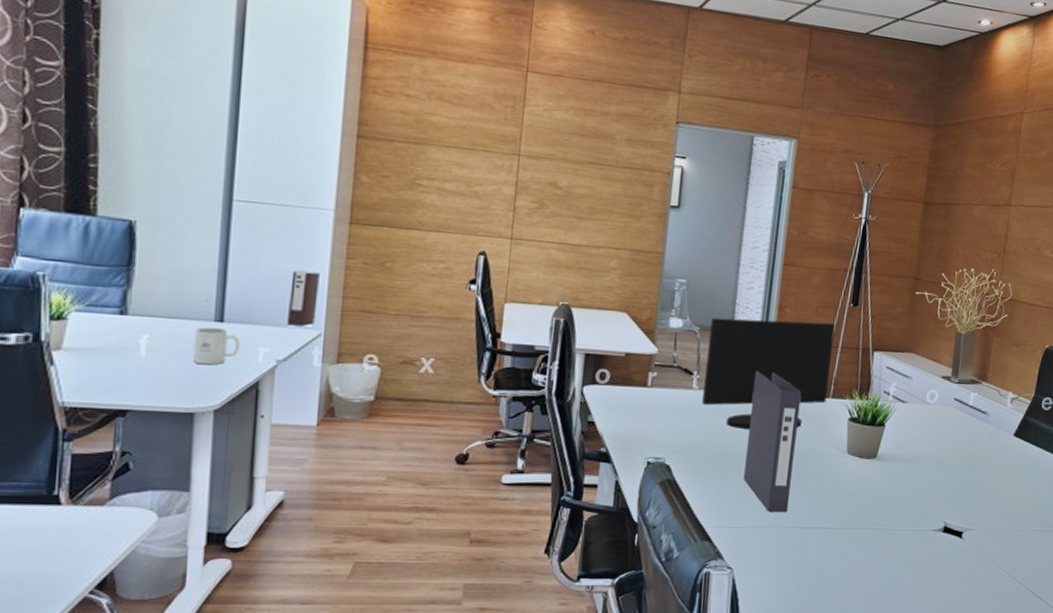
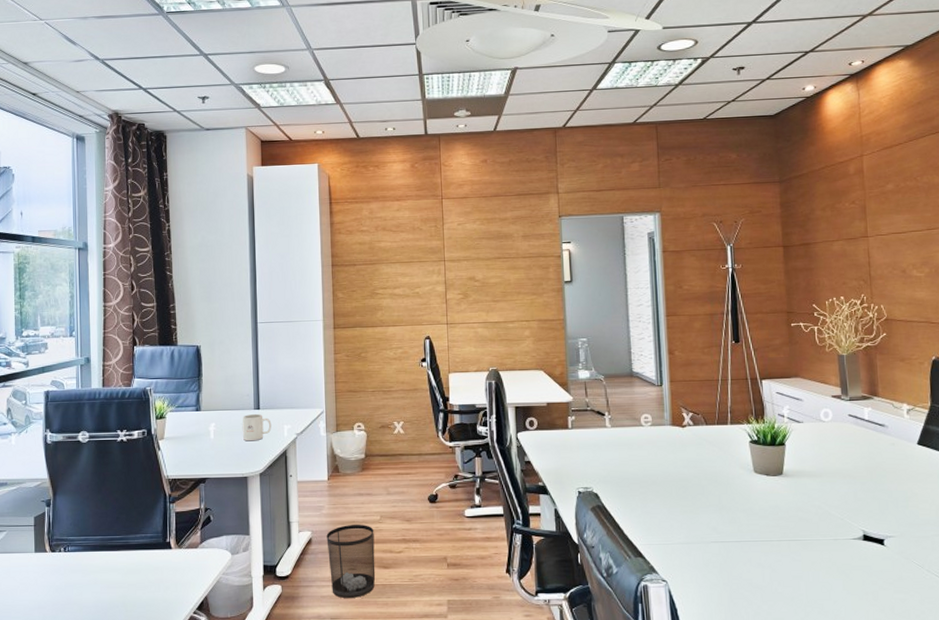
binder: present [286,271,320,326] -> none [300,367,319,407]
waste bin: none [305,484,376,579] -> present [326,524,376,599]
monitor: present [702,317,836,429] -> none [613,360,726,458]
binder: present [743,370,802,512] -> none [658,407,708,528]

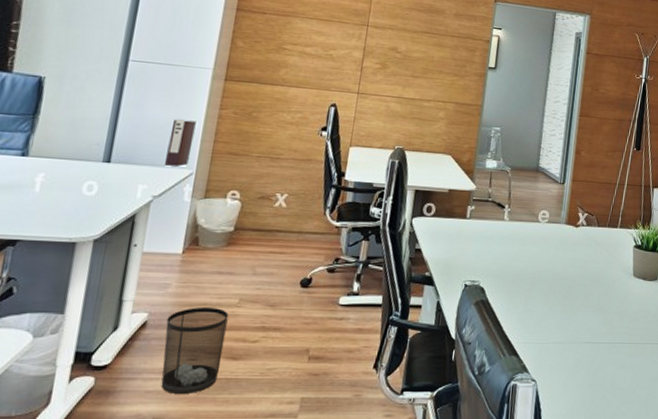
mug: present [242,414,272,442] -> none [80,167,123,200]
binder: none [300,367,319,407] -> present [164,119,196,167]

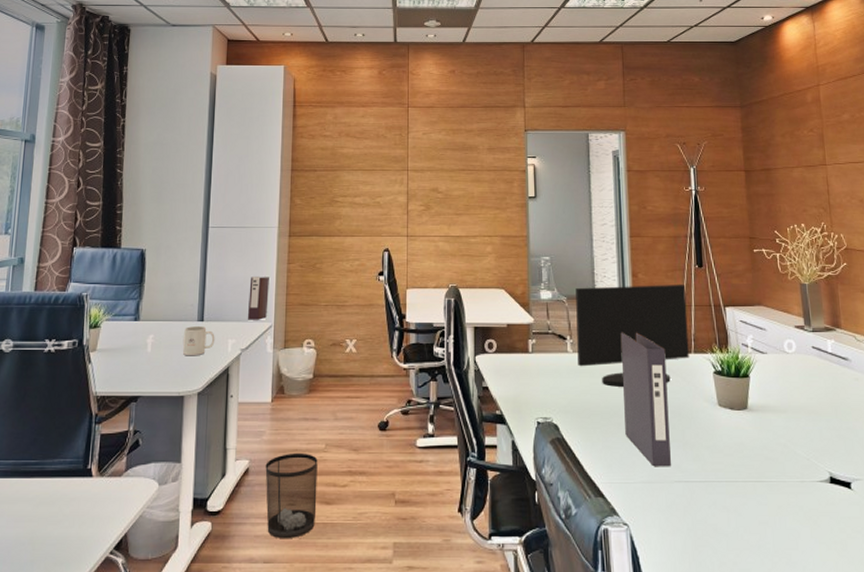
mug: none [80,167,123,200] -> present [182,326,215,356]
monitor: none [512,159,622,255] -> present [576,285,689,387]
binder: none [546,204,595,328] -> present [621,332,671,466]

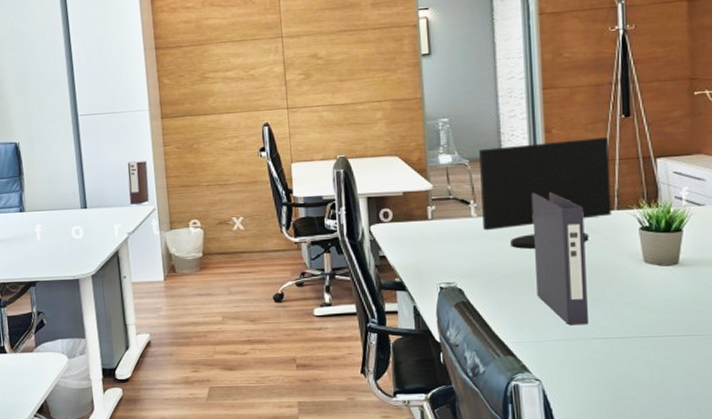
mug: present [182,326,215,356] -> none [69,213,101,243]
waste bin: present [265,452,318,539] -> none [166,325,220,401]

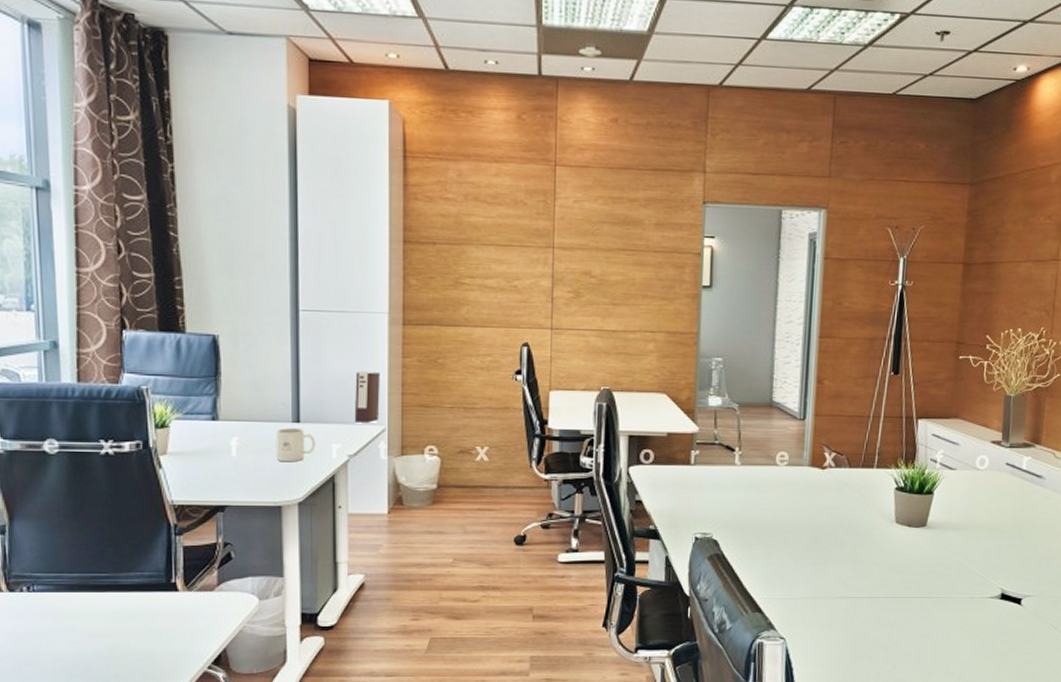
mug: none [69,213,101,243] -> present [275,428,316,462]
monitor: present [479,137,612,249] -> none [745,393,877,502]
binder: present [532,192,588,324] -> none [791,444,845,582]

